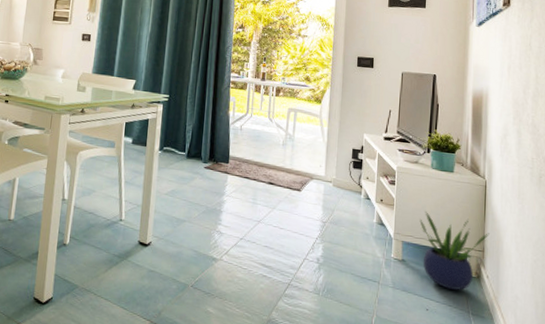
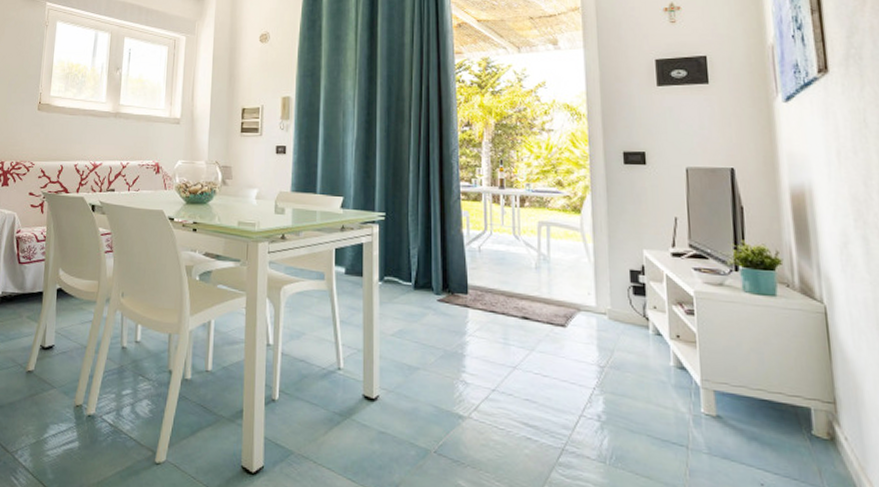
potted plant: present [420,212,490,290] -> none [735,350,841,458]

